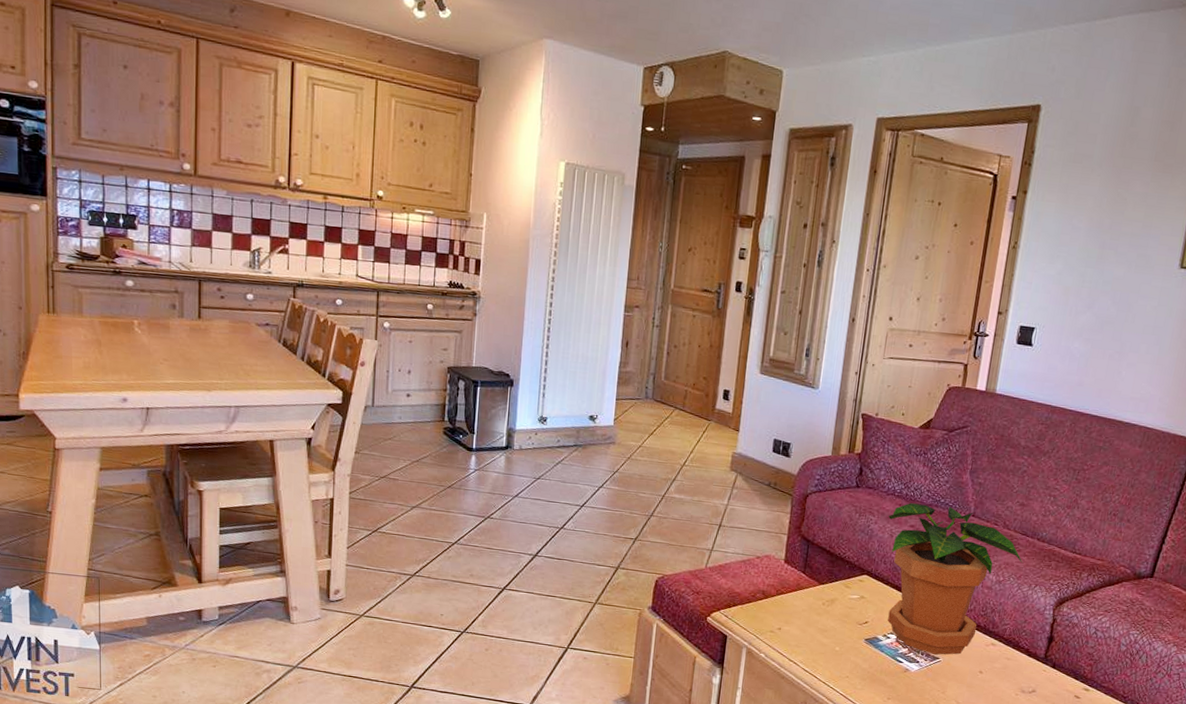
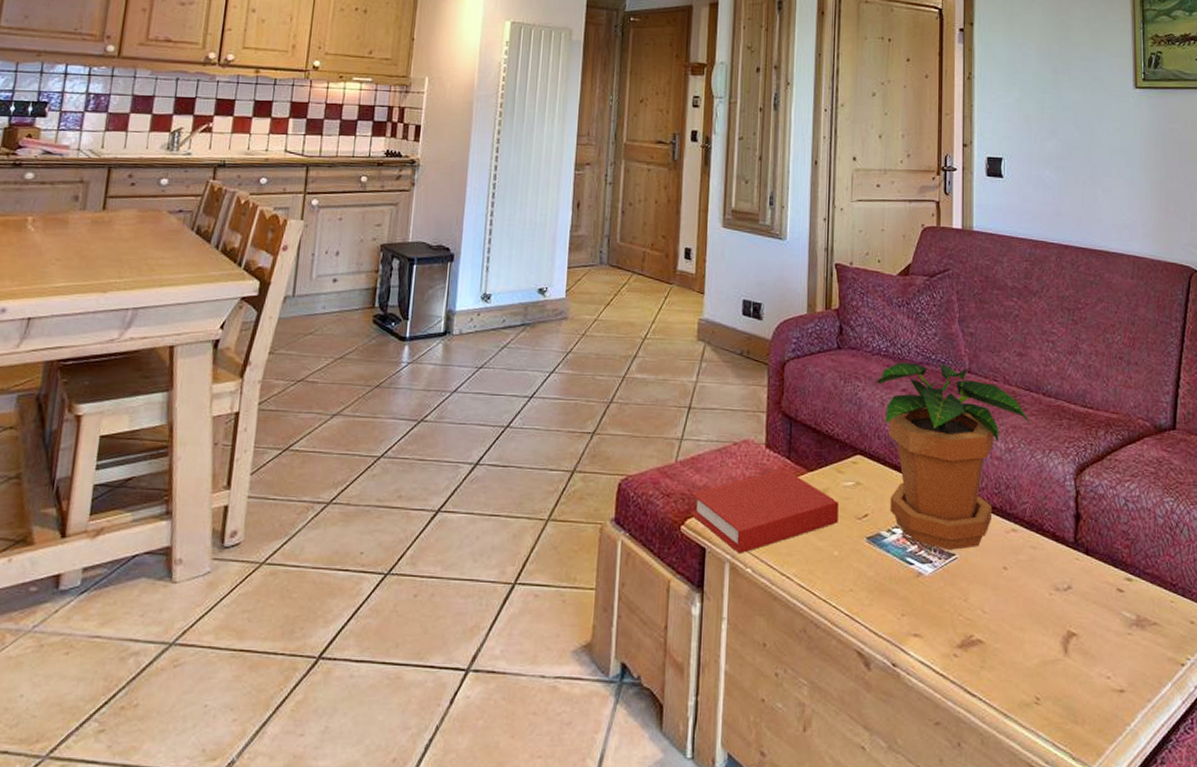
book: none [716,581,844,643] -> present [691,469,839,555]

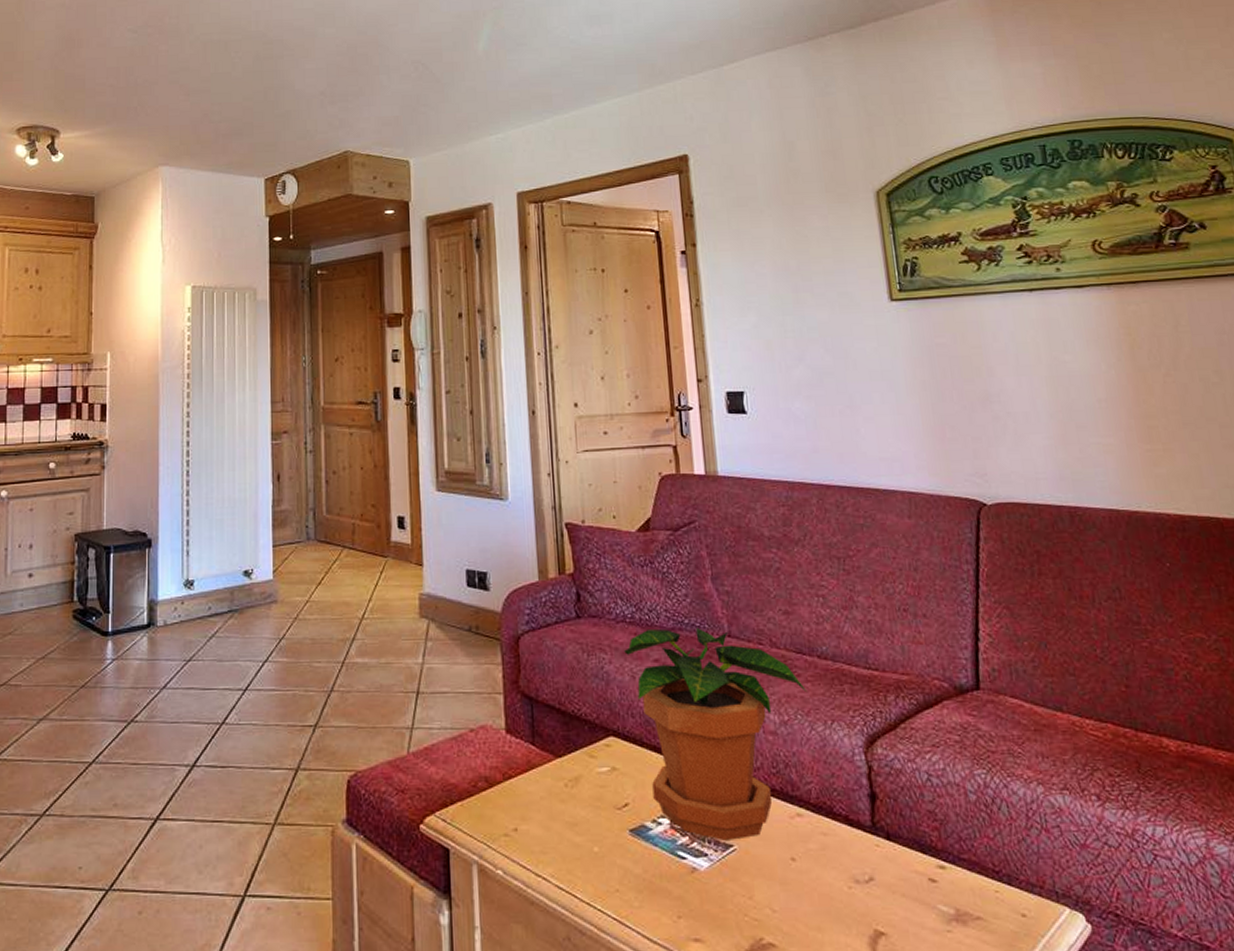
book: present [691,469,839,555] -> none [428,757,595,855]

